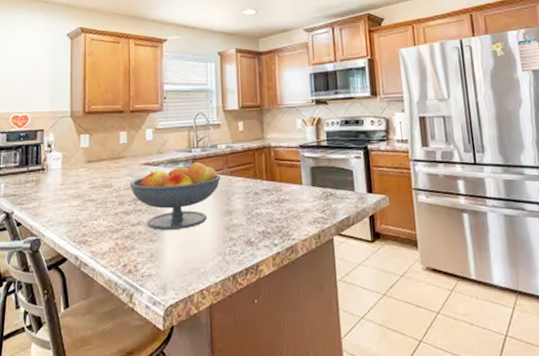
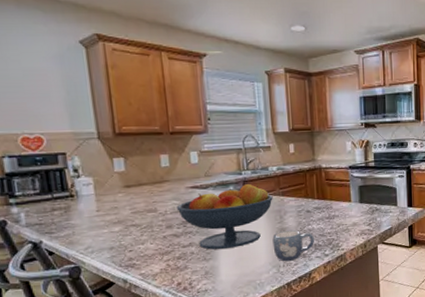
mug: none [218,213,262,249] -> present [272,229,314,262]

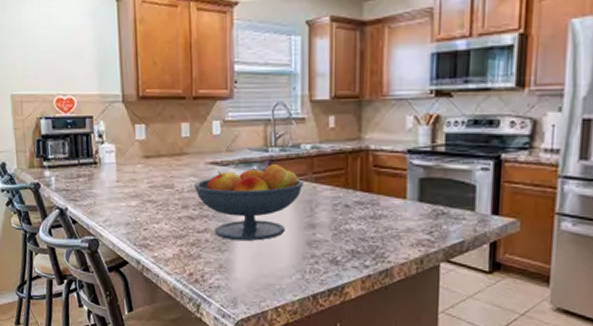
mug: present [272,229,314,262] -> none [299,227,352,268]

